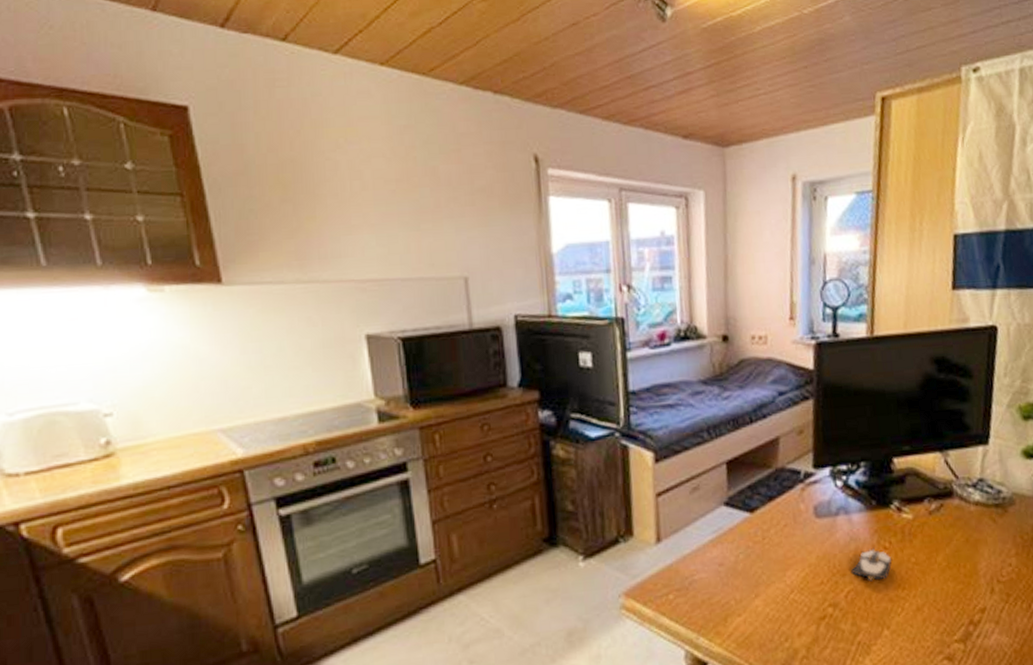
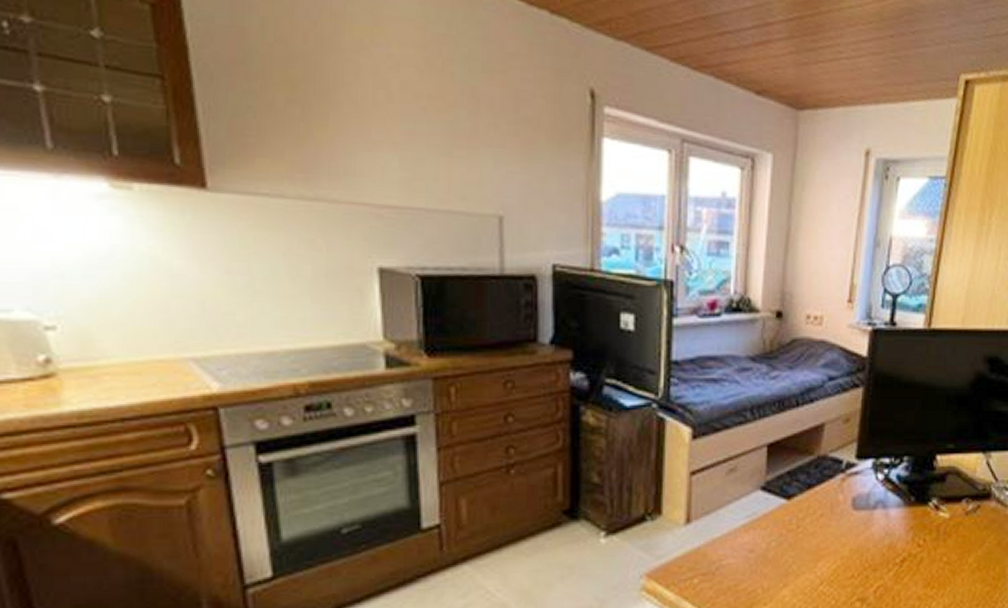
computer mouse: present [851,547,892,582] -> none [883,544,925,578]

